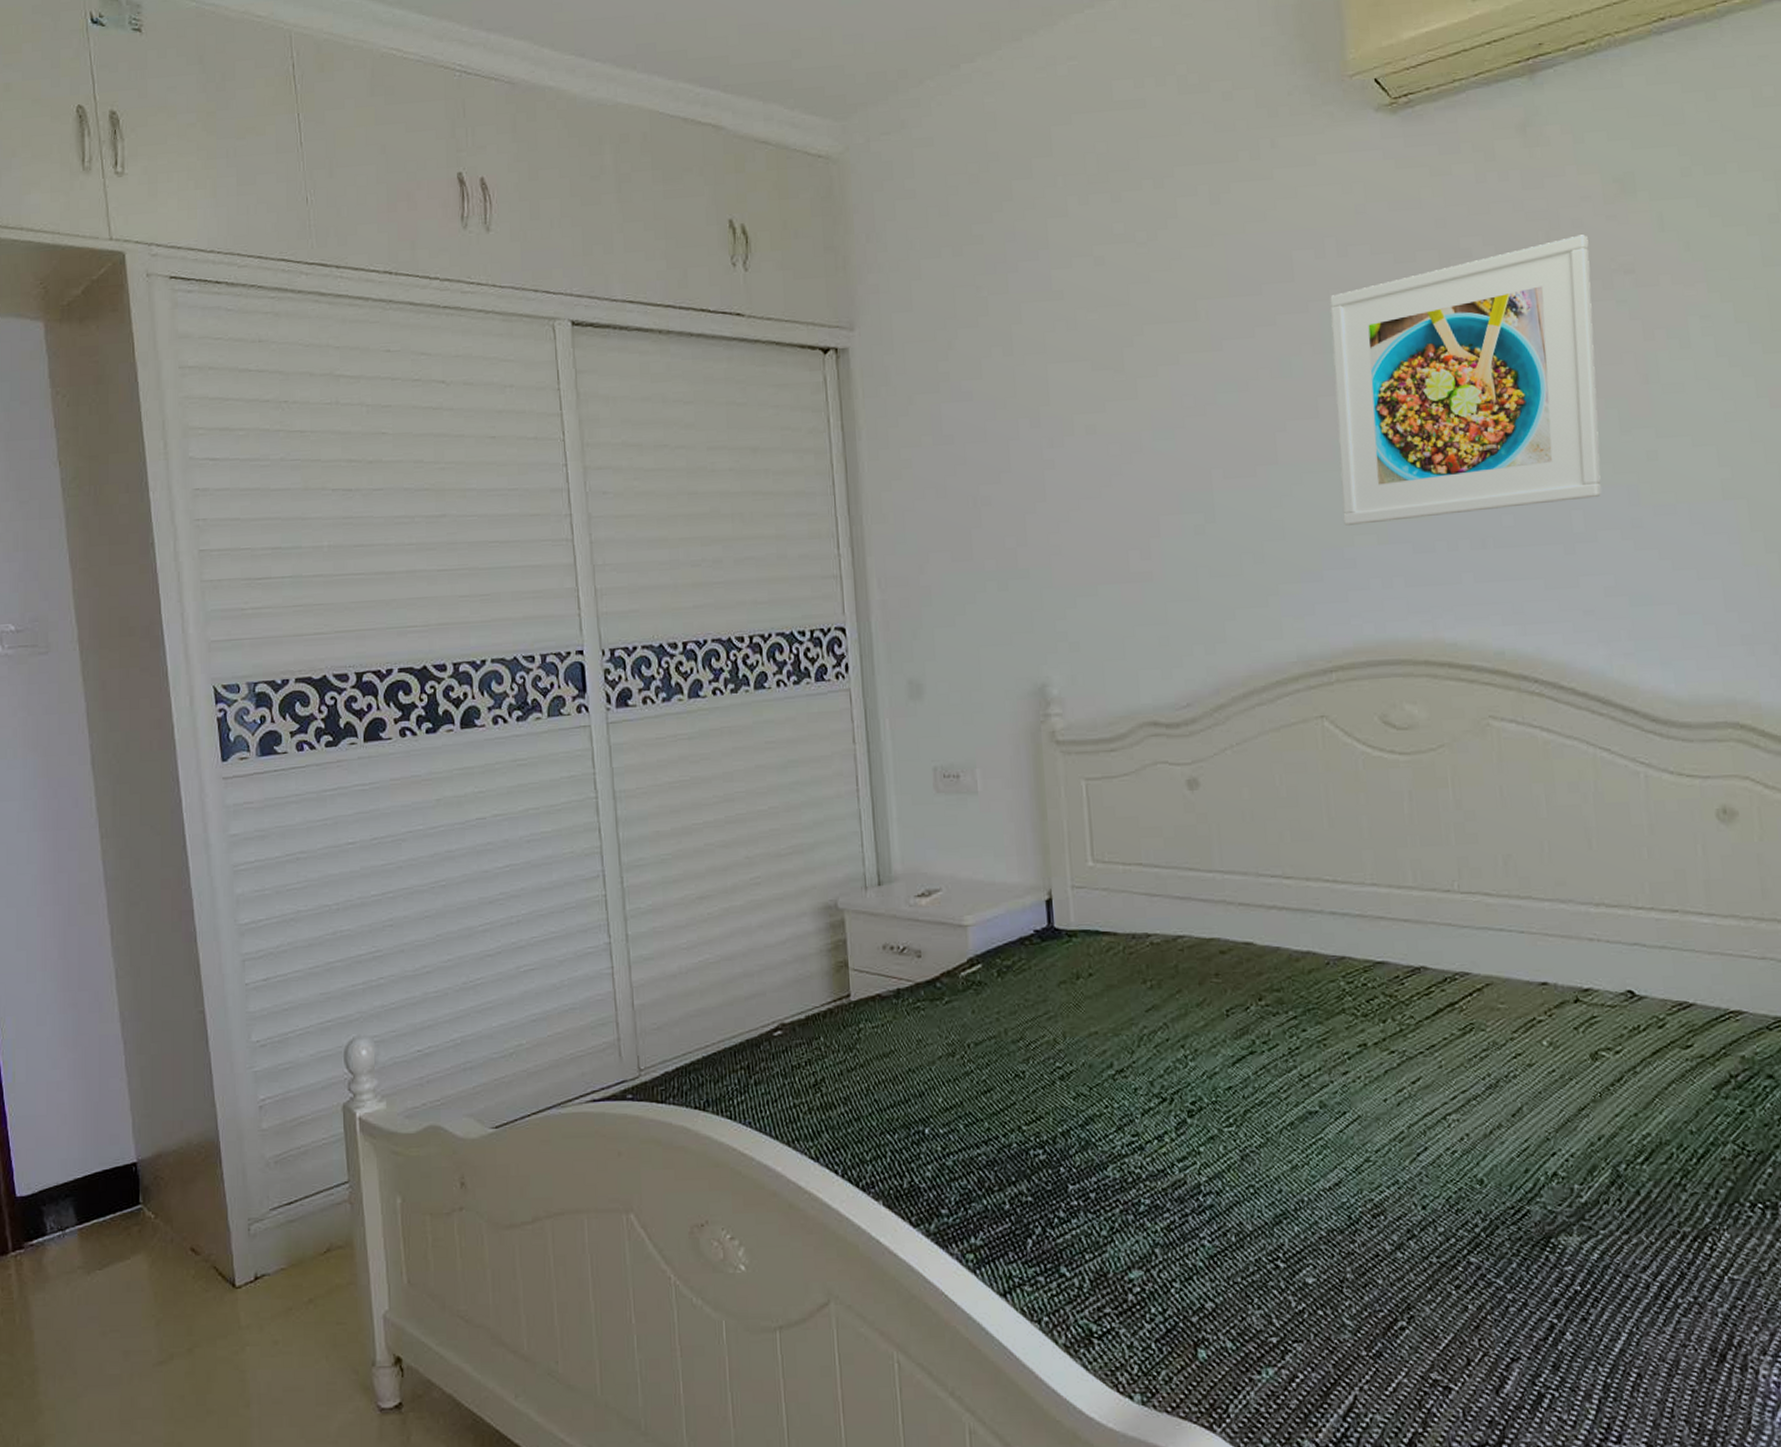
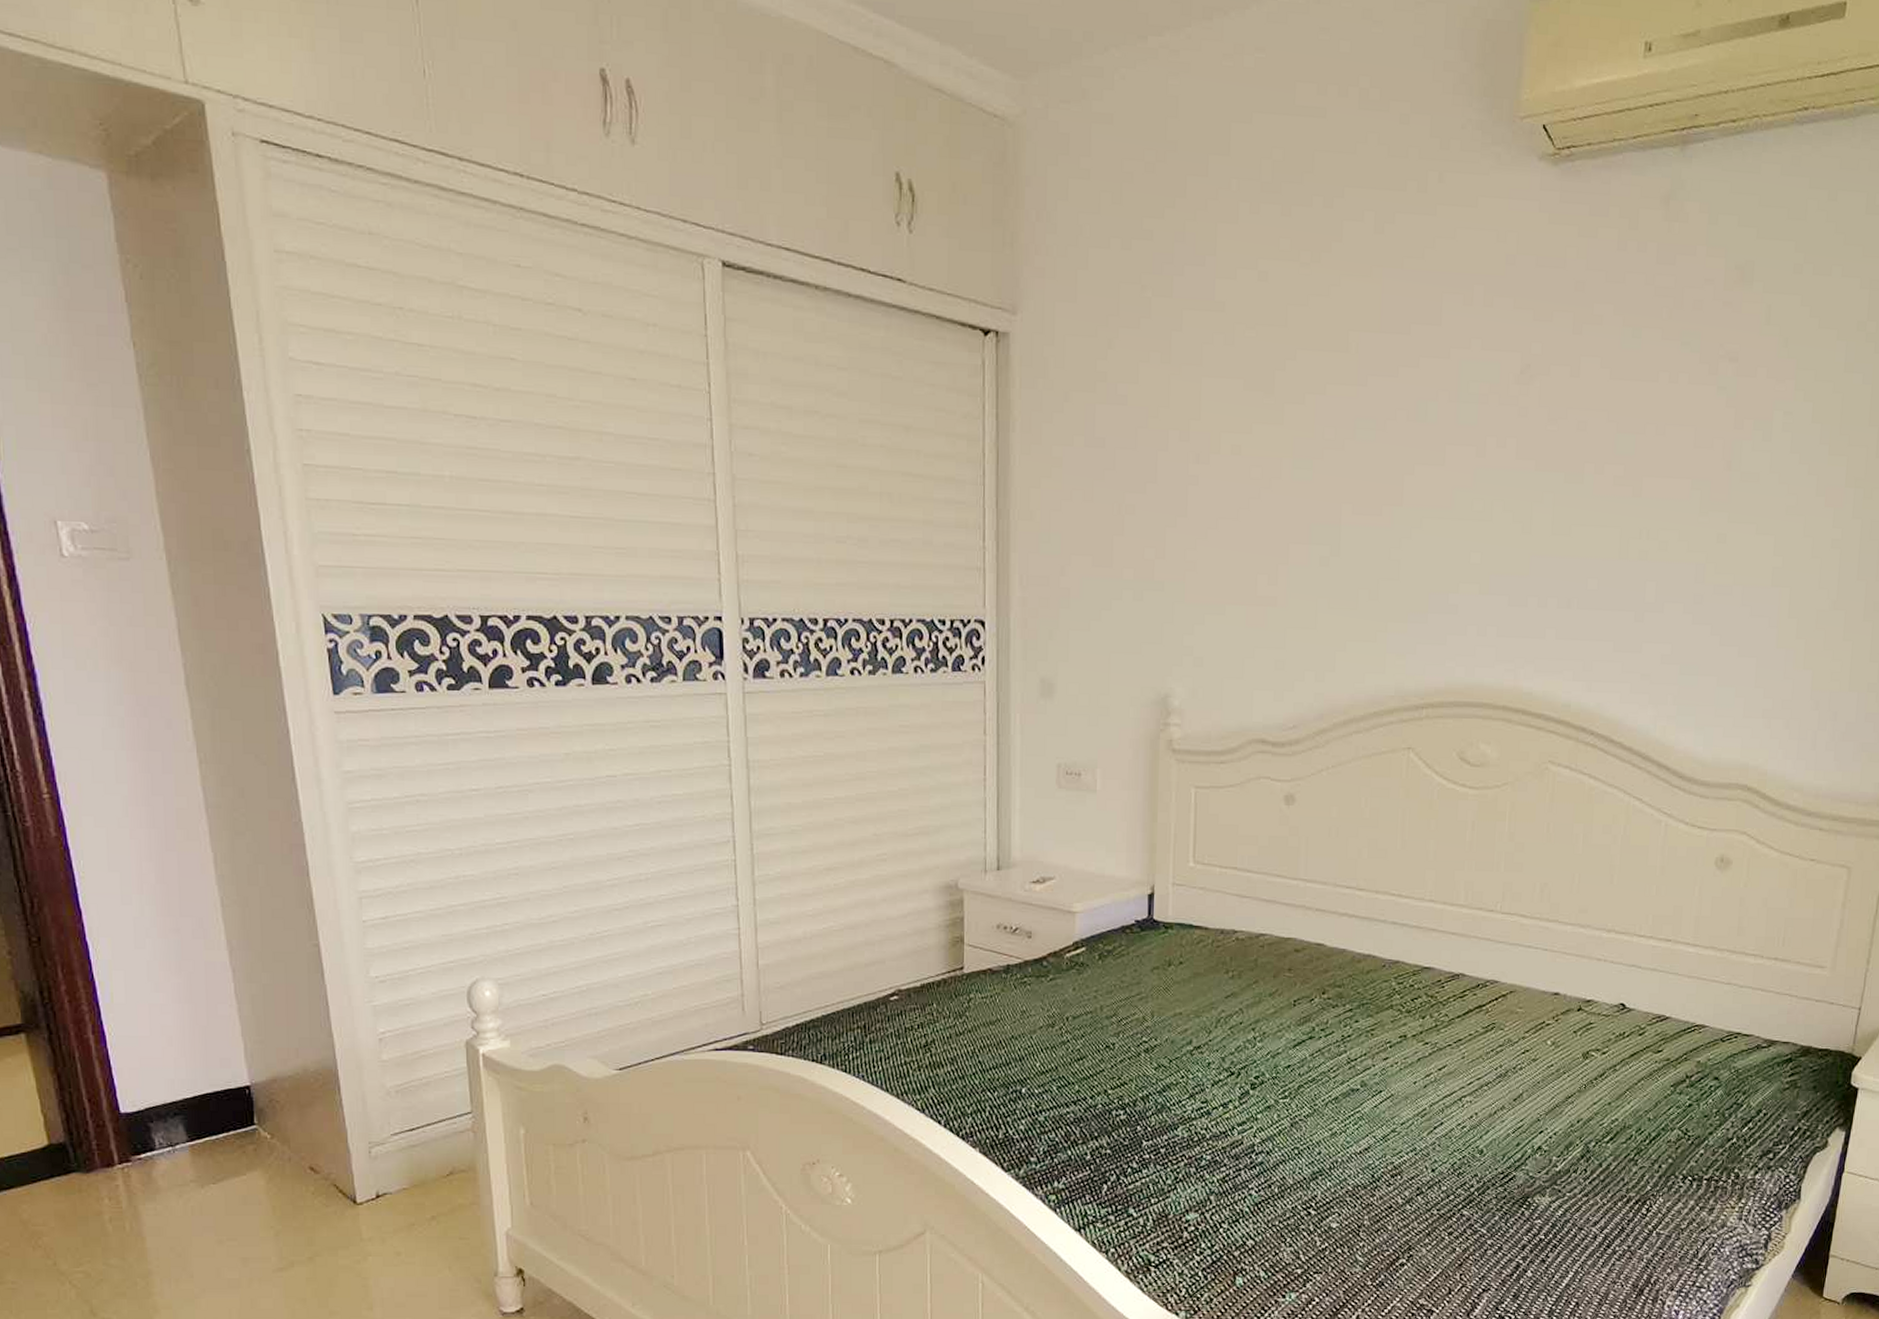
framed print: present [1330,234,1602,526] -> none [1452,317,1704,574]

